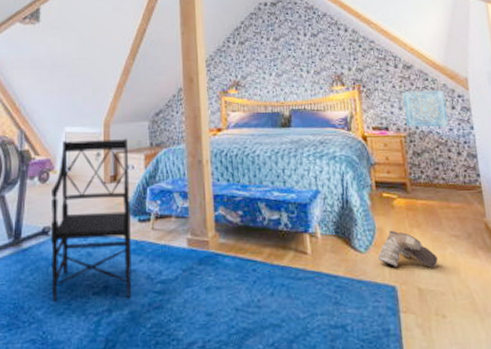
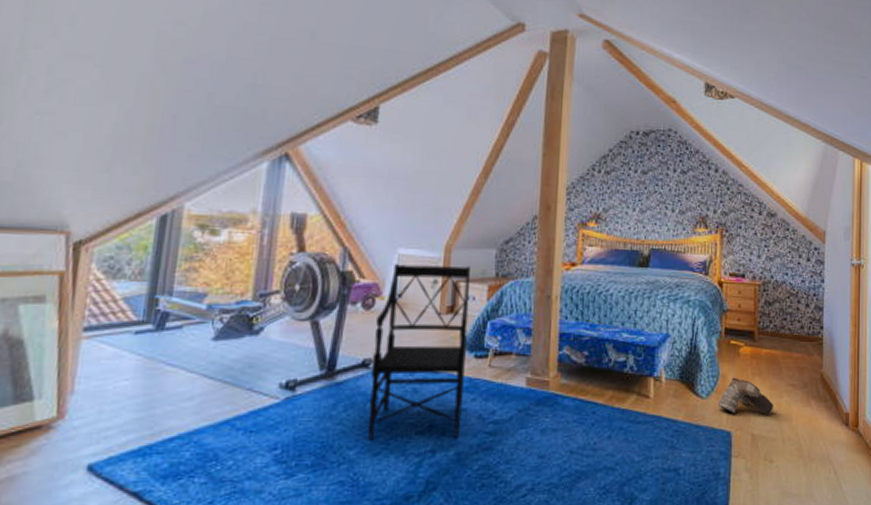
wall art: present [403,90,449,127] -> none [763,239,802,279]

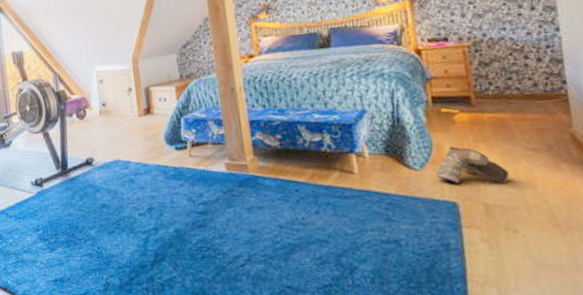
armchair: present [367,264,470,441] -> none [90,72,175,222]

